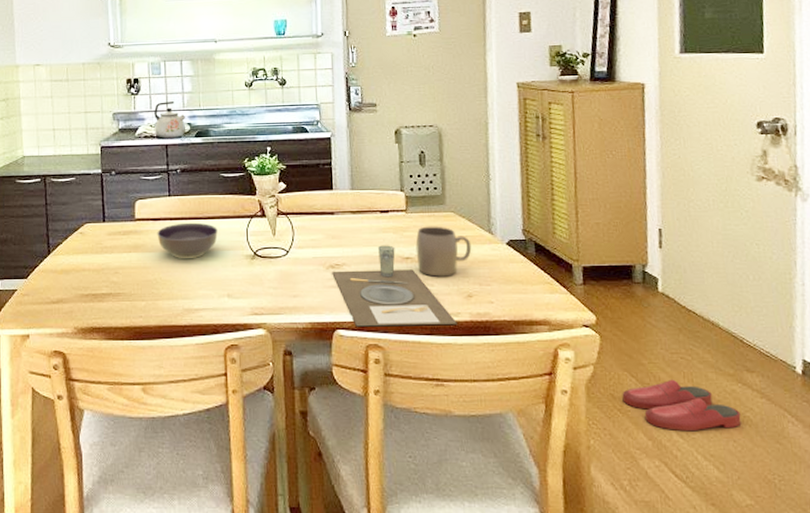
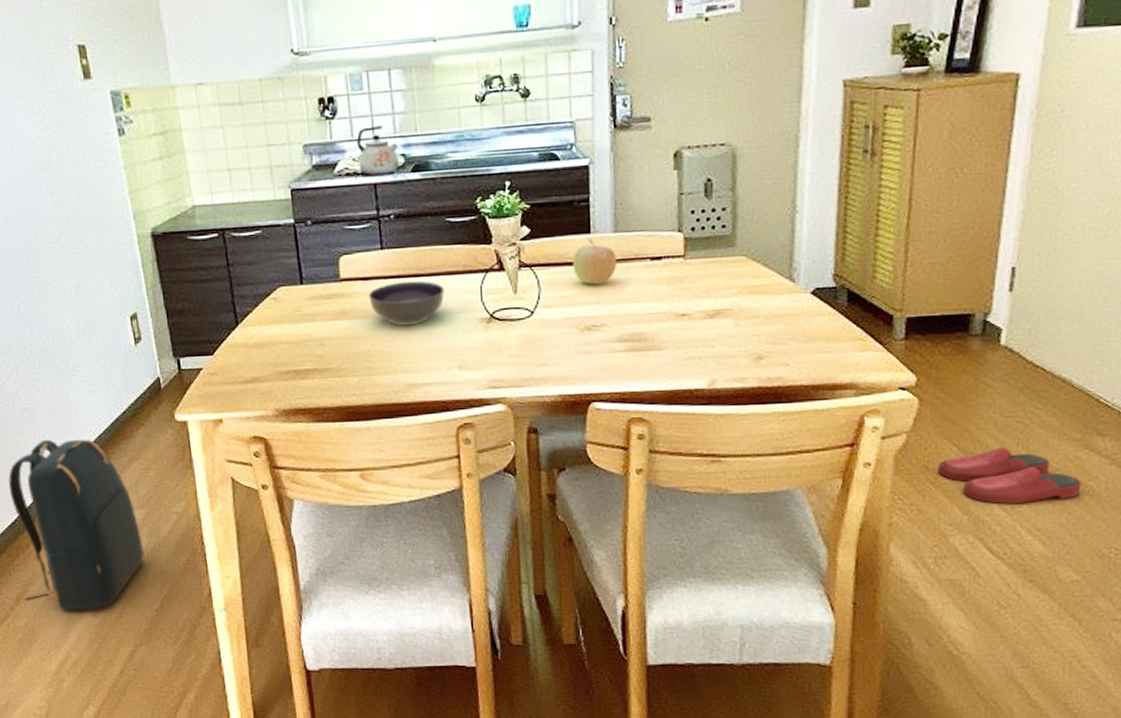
fruit: none [319,194,355,231] -> present [572,238,618,285]
place setting: present [332,245,457,327] -> none [588,299,742,398]
mug: present [415,226,472,277] -> none [694,274,766,336]

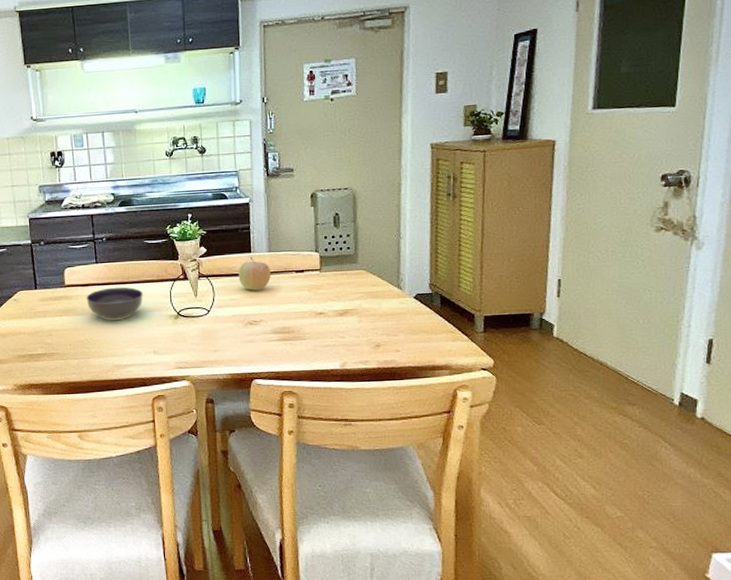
kettle: present [357,126,399,176] -> none [79,173,110,209]
slippers: present [938,446,1082,505] -> none [513,413,619,458]

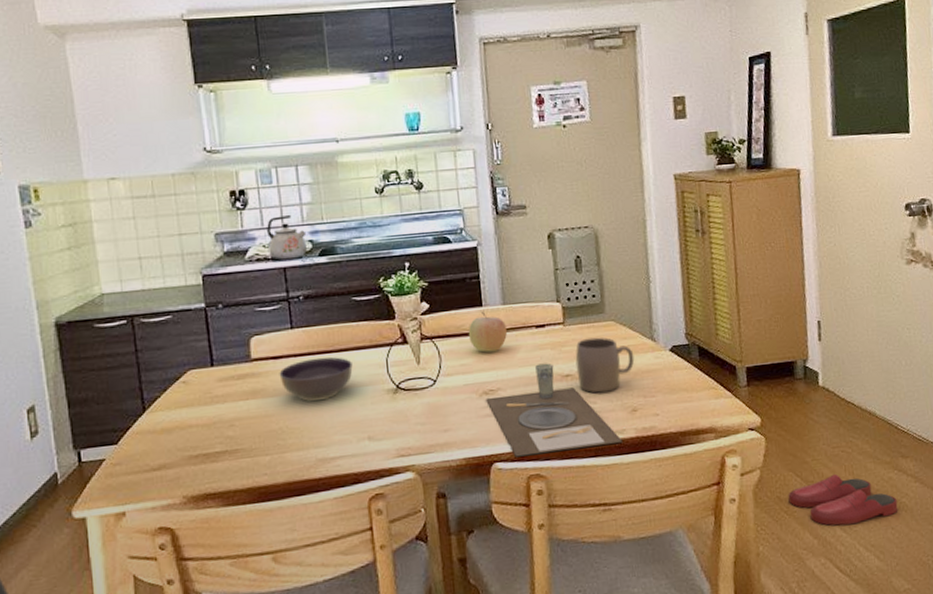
kettle: none [79,173,110,209] -> present [267,215,307,261]
place setting: none [250,302,366,376] -> present [486,363,623,457]
mug: none [328,283,381,330] -> present [575,337,635,393]
slippers: none [513,413,619,458] -> present [788,473,898,526]

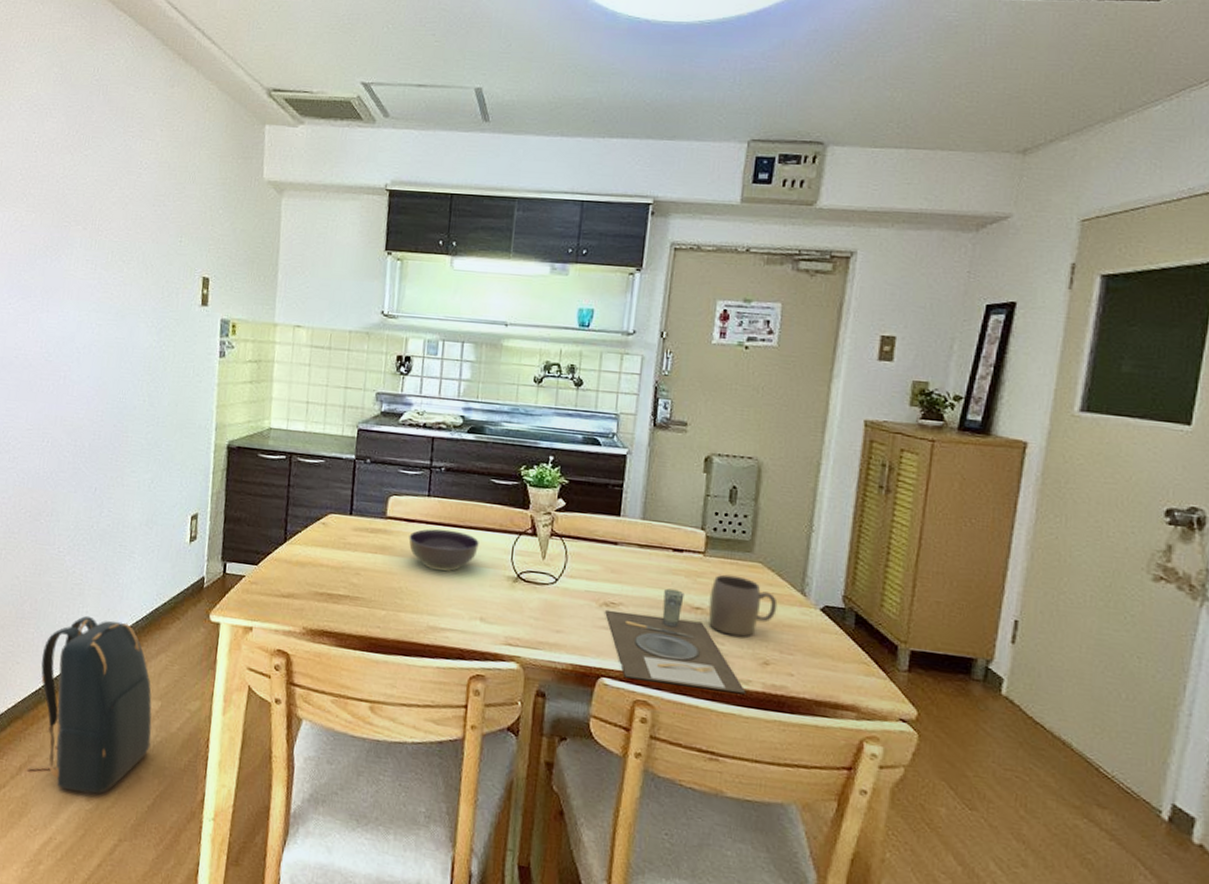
kettle: present [267,215,307,261] -> none [421,387,460,431]
fruit: present [468,311,508,353] -> none [599,521,642,565]
slippers: present [788,473,898,526] -> none [934,799,1080,869]

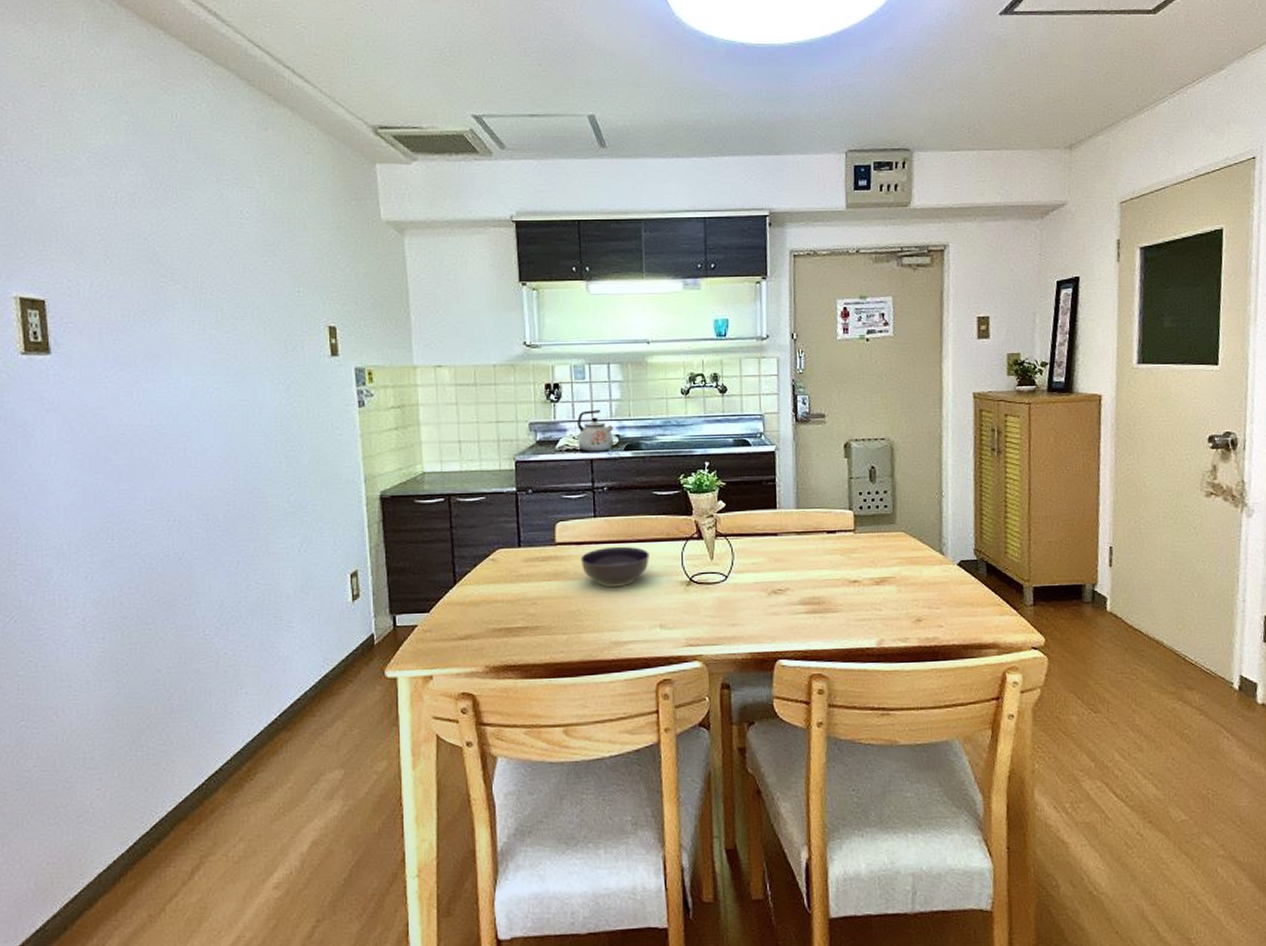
backpack: present [26,615,152,793] -> none [199,696,338,882]
kettle: none [421,387,460,431] -> present [578,410,614,452]
place setting: present [605,588,746,693] -> none [774,568,905,656]
mug: present [708,574,778,637] -> none [863,546,922,601]

